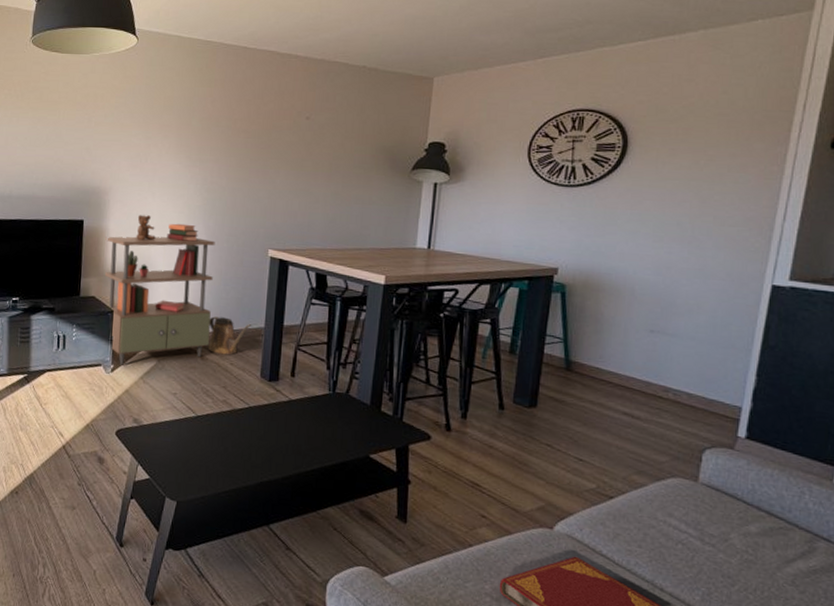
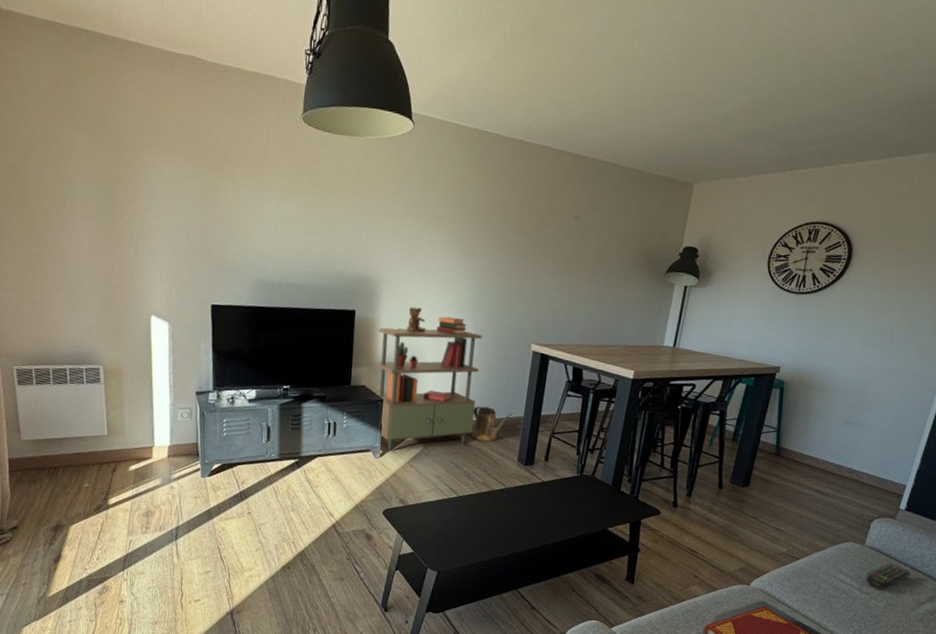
remote control: none [708,509,769,541] -> present [866,565,911,590]

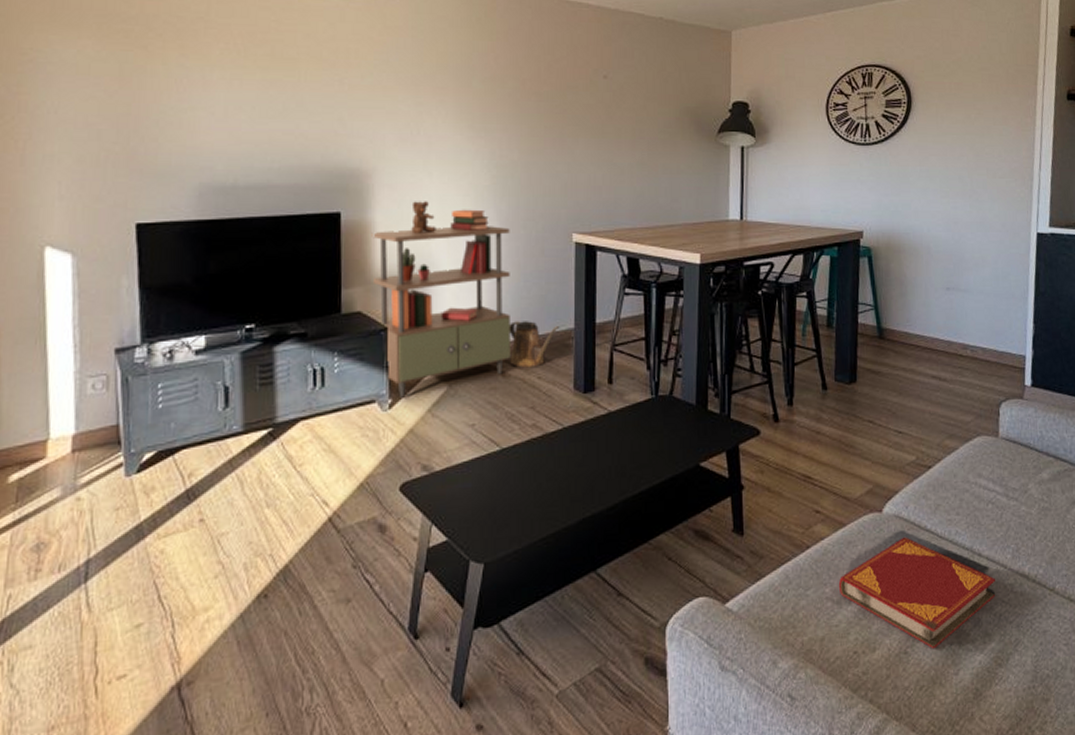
remote control: present [866,565,911,590] -> none [1010,457,1056,492]

